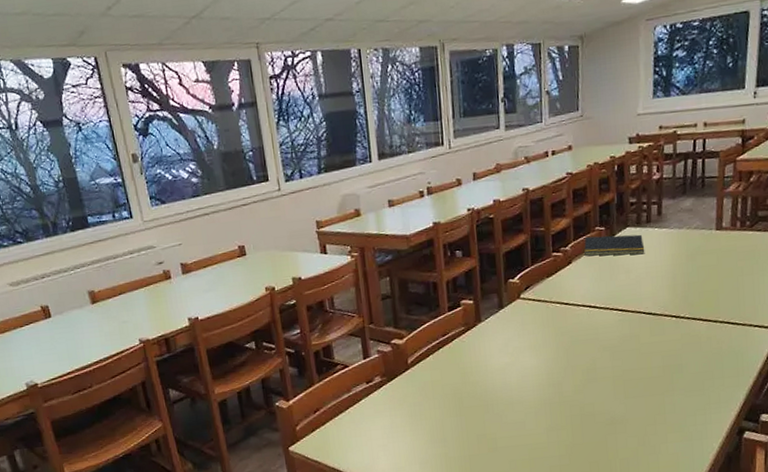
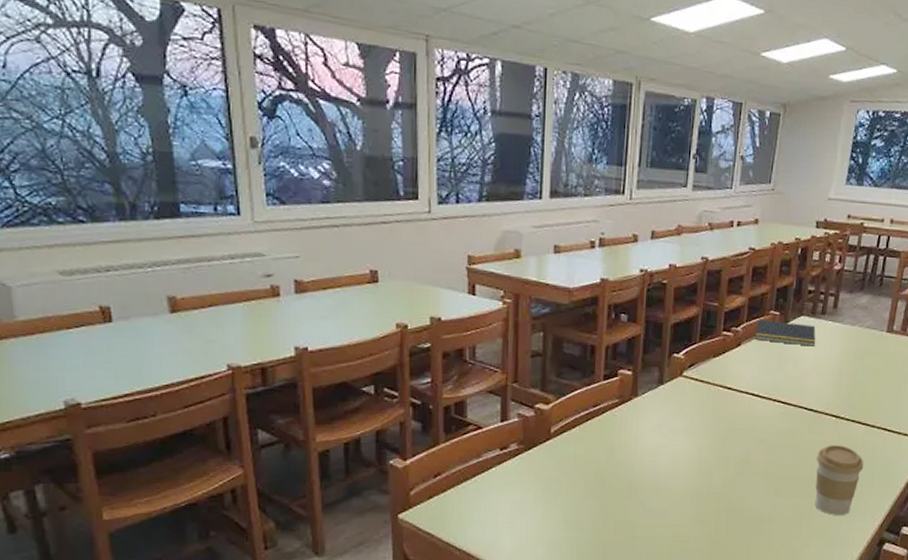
coffee cup: none [662,343,712,410] -> present [814,445,864,515]

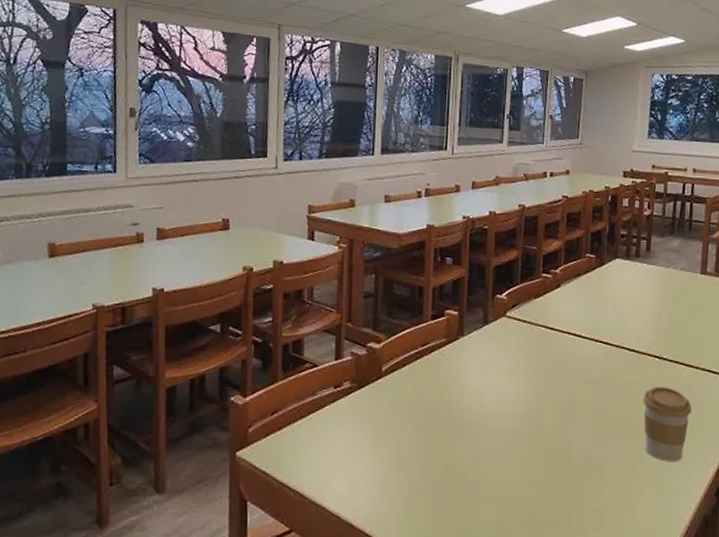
notepad: present [755,319,816,347] -> none [574,261,633,288]

